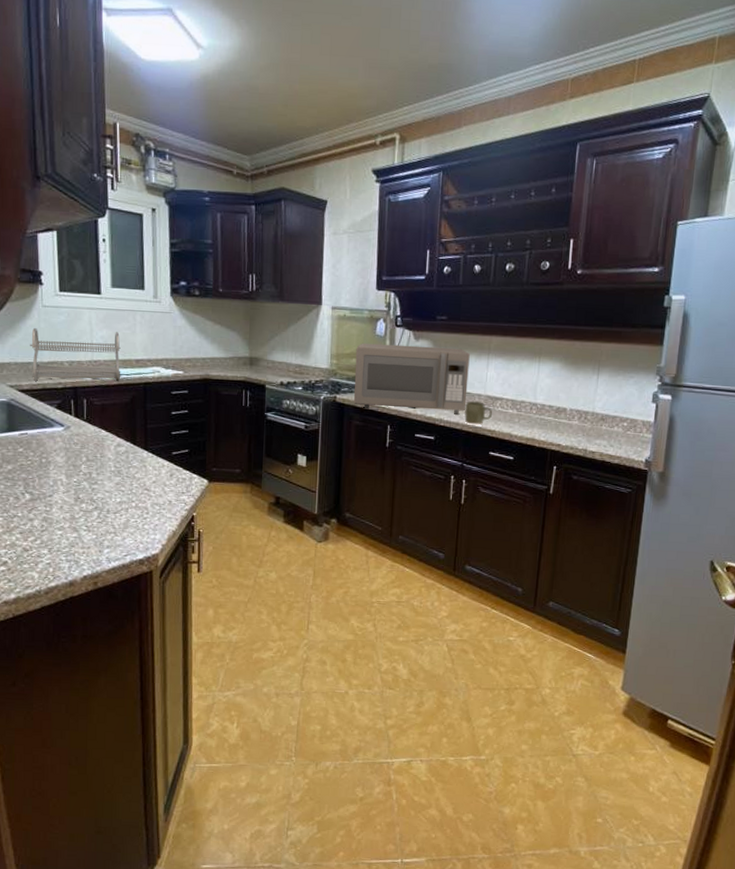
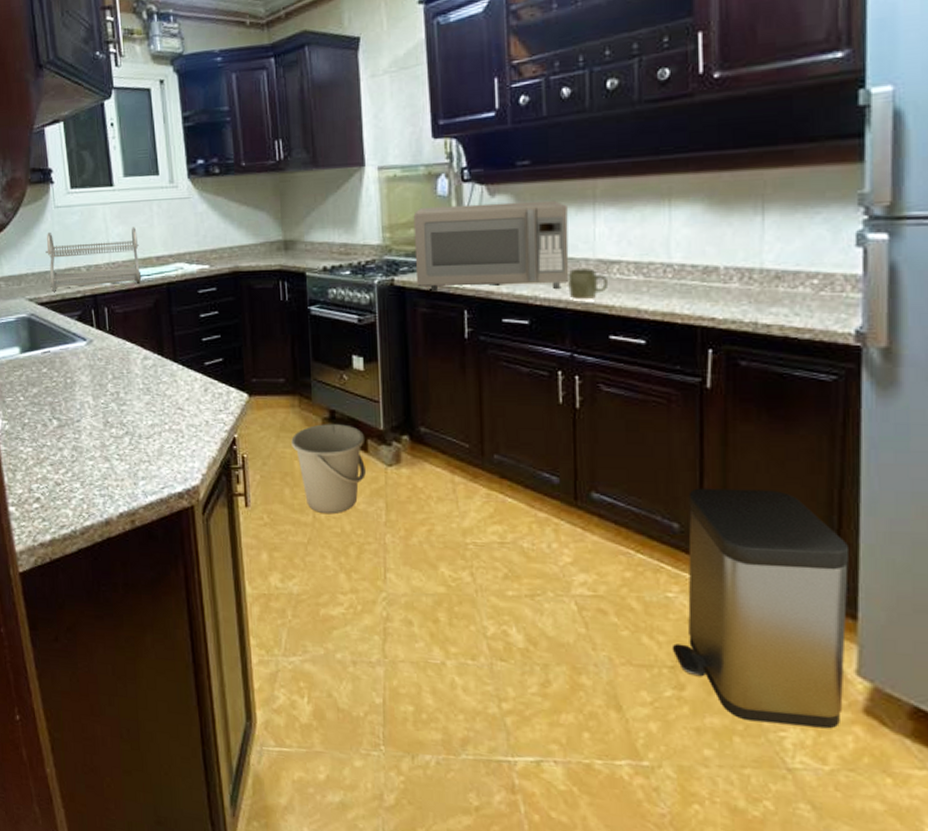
bucket: none [241,507,302,579] -> present [291,423,366,515]
pedal bin: none [508,563,626,727] -> present [672,488,849,729]

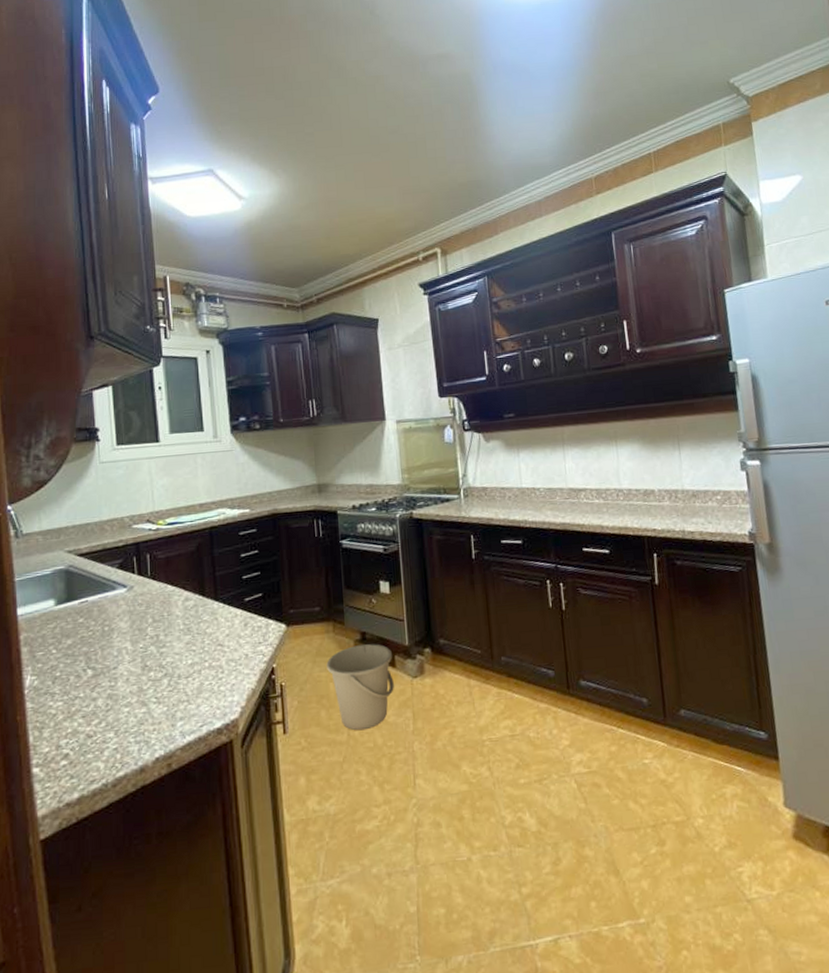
dish rack: present [45,227,142,292] -> none [88,478,185,542]
microwave: present [413,200,570,292] -> none [426,443,550,522]
mug: present [568,268,607,301] -> none [548,496,578,522]
pedal bin: present [672,488,849,729] -> none [651,661,779,863]

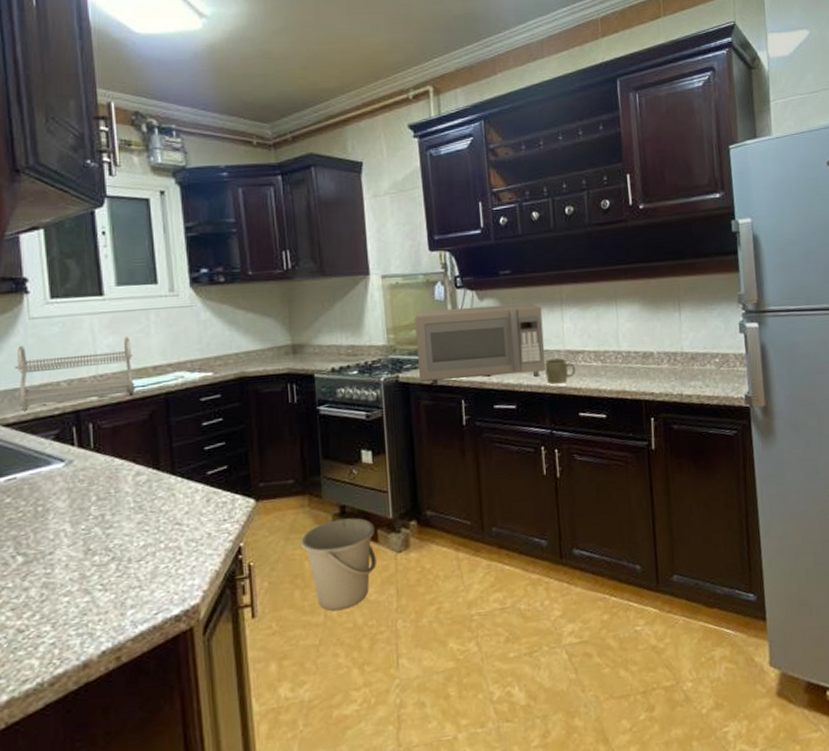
dish rack: none [88,478,185,542] -> present [15,337,136,411]
microwave: none [426,443,550,522] -> present [414,302,546,386]
mug: none [548,496,578,522] -> present [545,358,575,386]

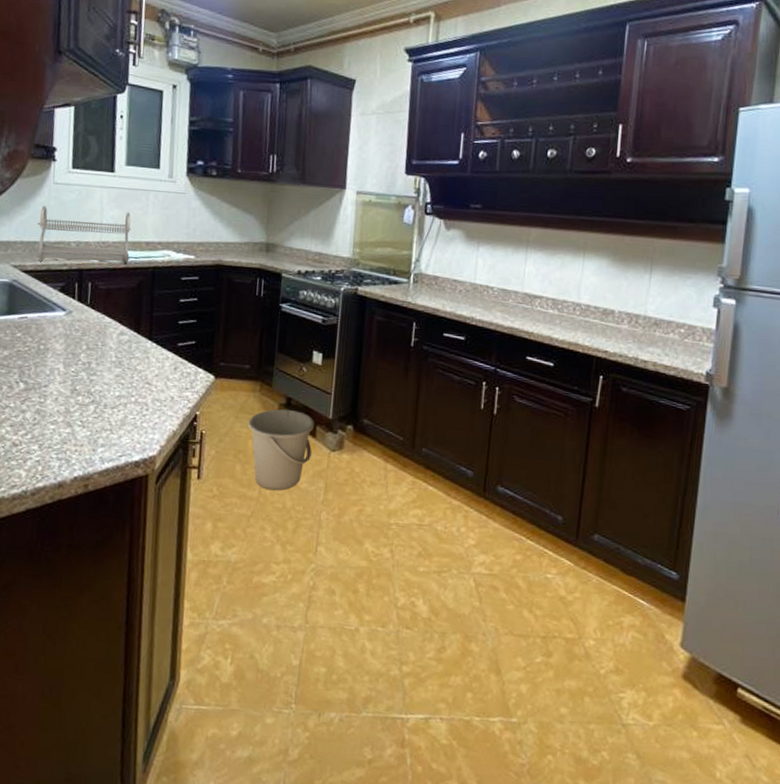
microwave: present [414,302,546,386] -> none [376,231,506,313]
mug: present [545,358,575,386] -> none [499,298,530,326]

